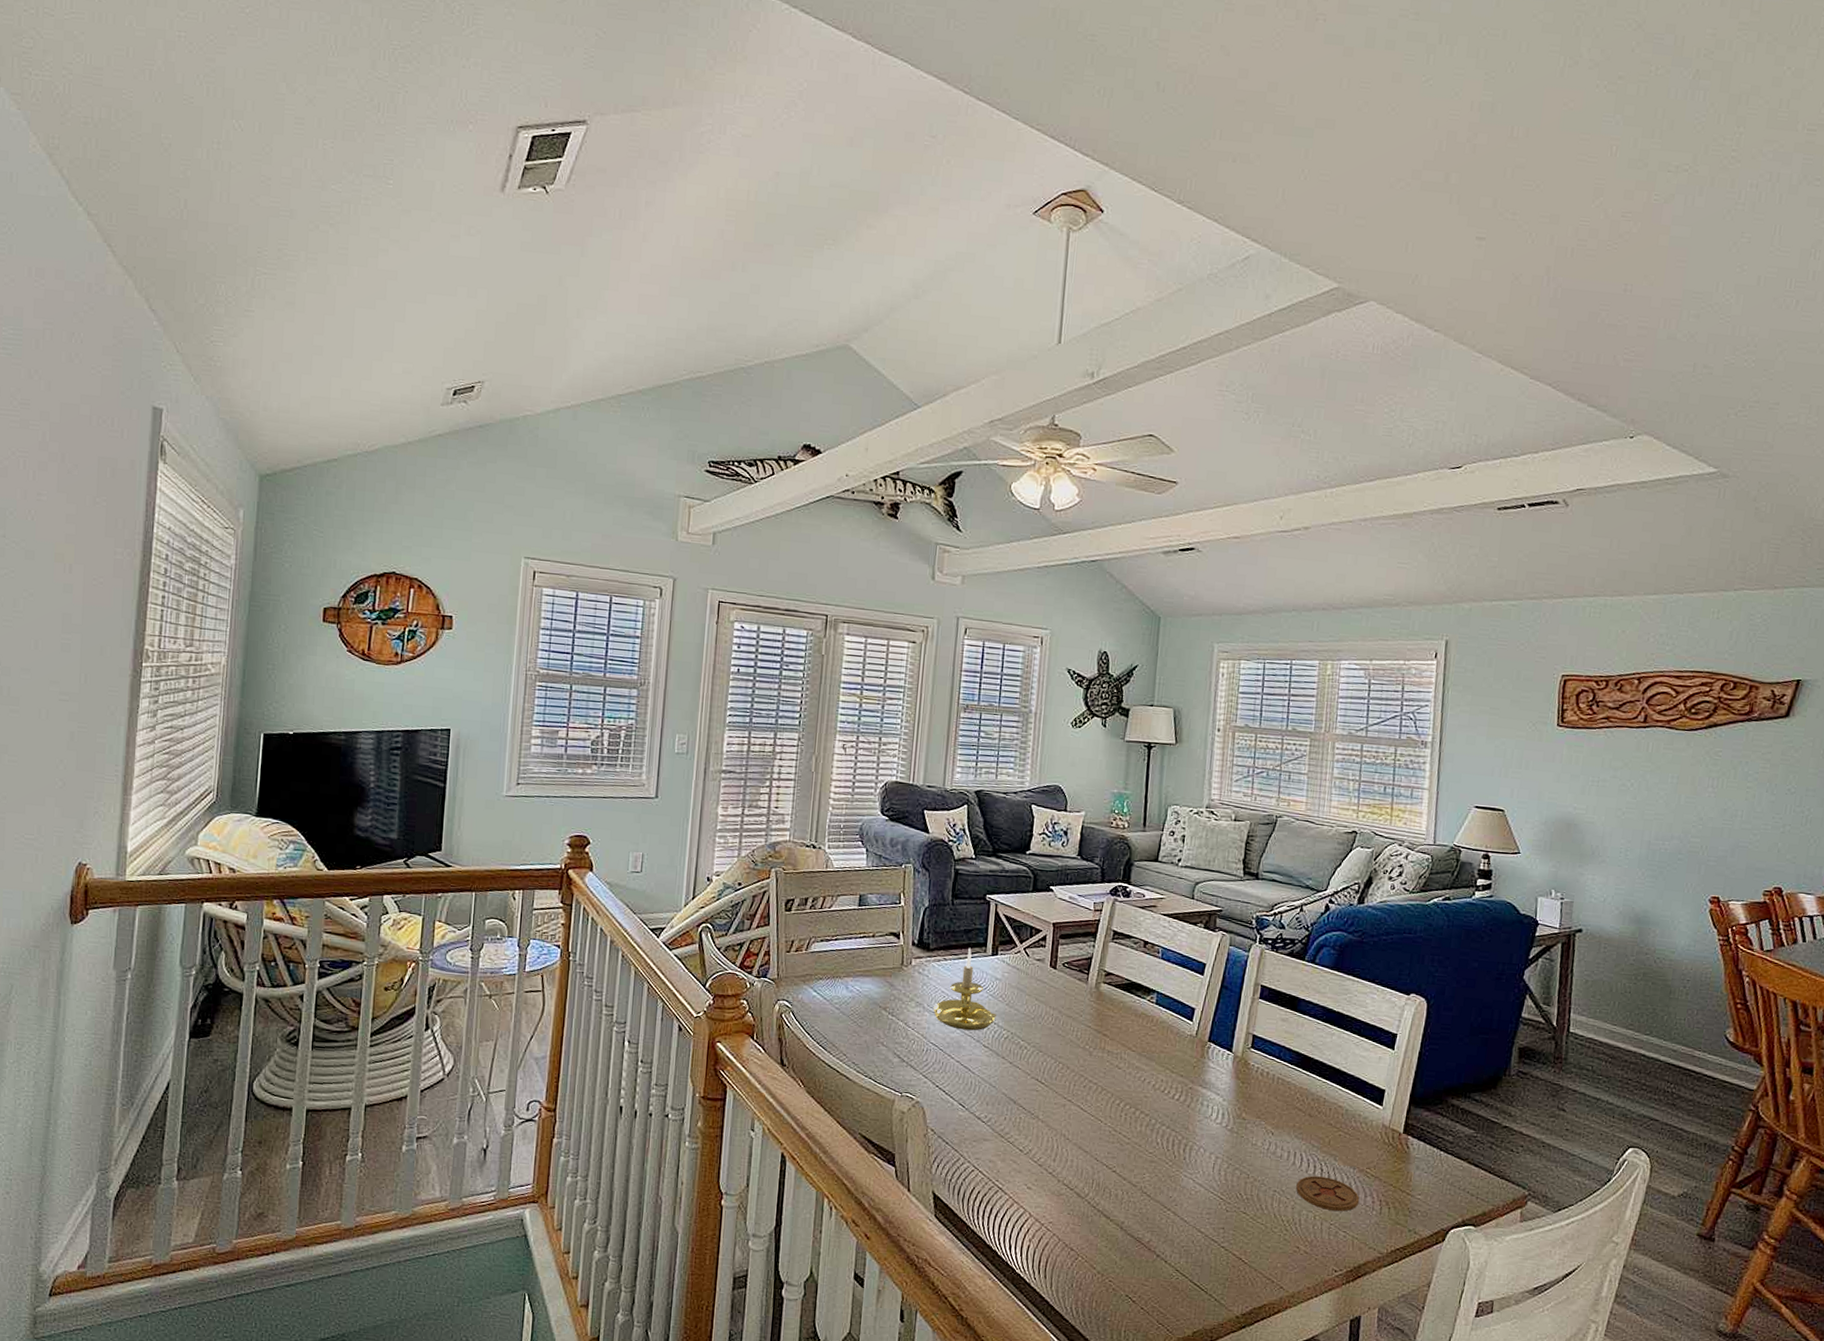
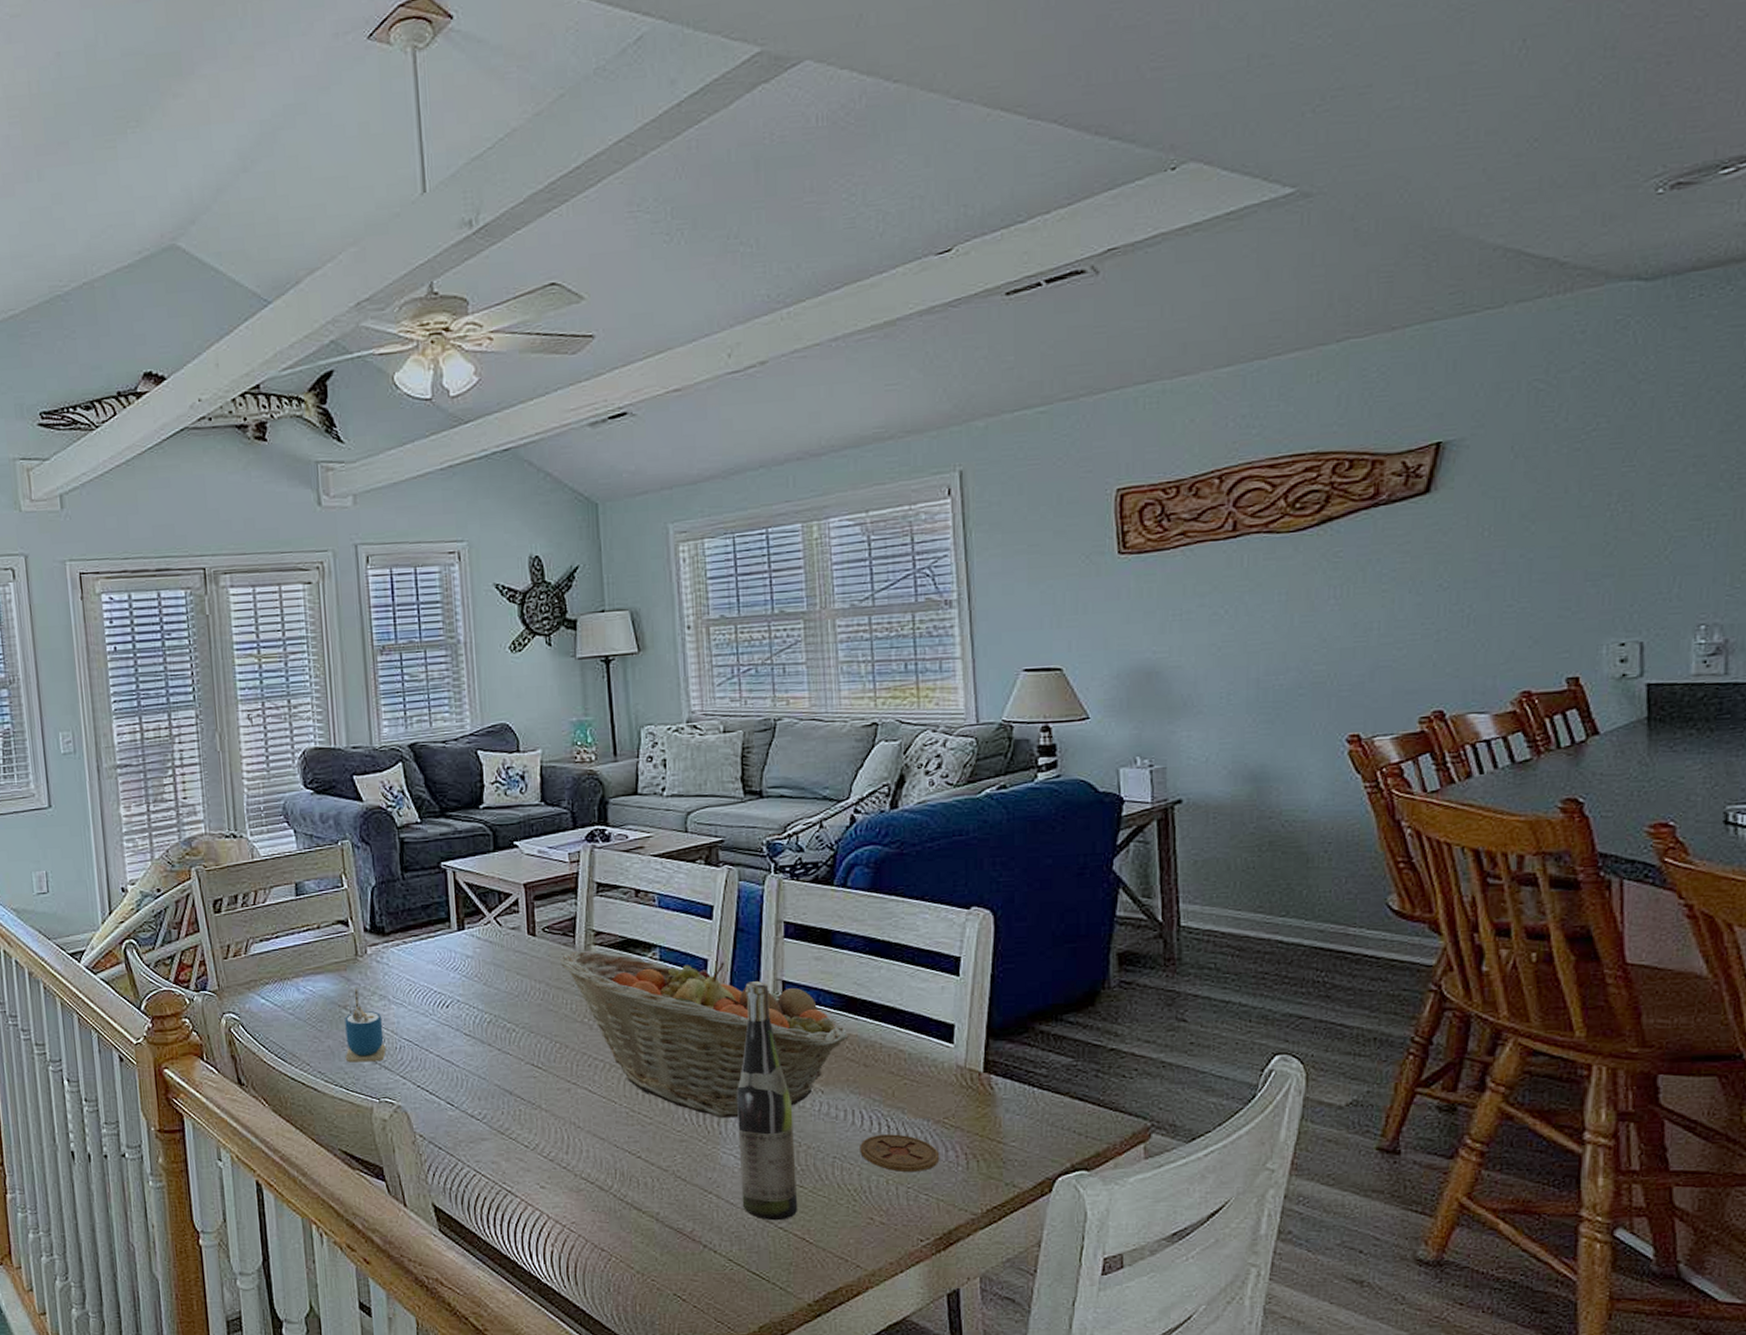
cup: none [877,993,916,1060] -> present [345,988,386,1063]
candle holder: present [933,948,996,1031] -> none [400,926,474,1020]
fruit basket: none [1073,986,1300,1147] -> present [560,950,849,1118]
wine bottle: none [1194,1032,1247,1241] -> present [736,981,798,1221]

